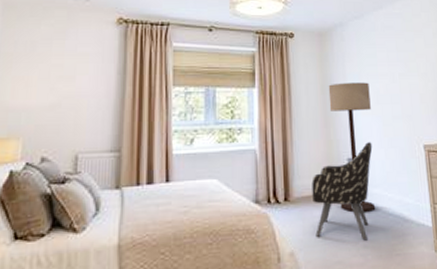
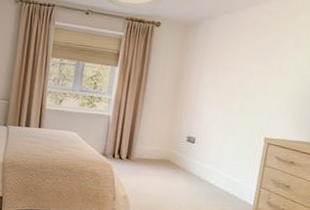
armchair: present [311,142,373,241] -> none [147,126,214,202]
floor lamp: present [328,82,376,212] -> none [172,71,224,182]

